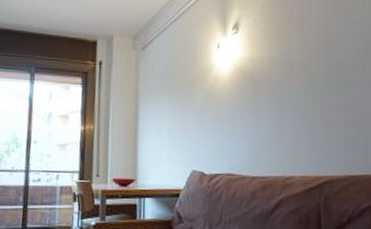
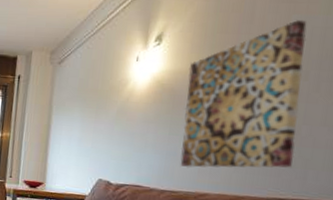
wall art: none [264,16,356,153] -> present [180,20,307,168]

